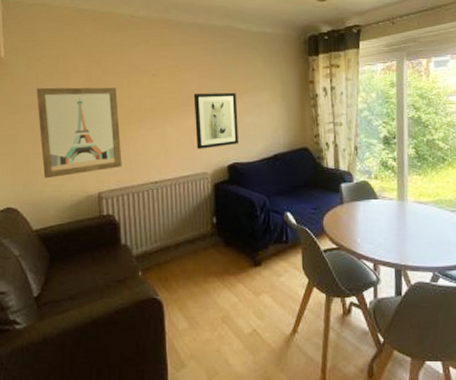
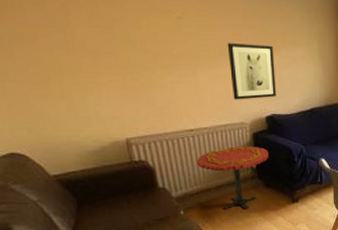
wall art: present [36,87,122,179] -> none [22,17,151,123]
side table: none [158,197,230,273] -> present [196,145,269,210]

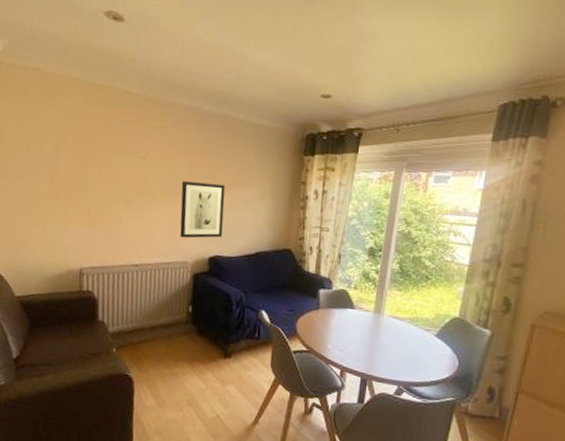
side table: present [196,145,269,210] -> none [136,286,207,357]

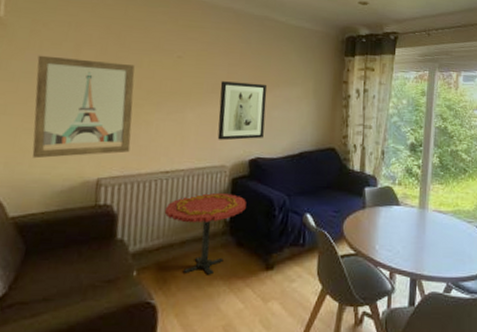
wall art: none [25,156,105,249] -> present [32,55,135,159]
side table: none [136,286,207,357] -> present [164,192,246,275]

